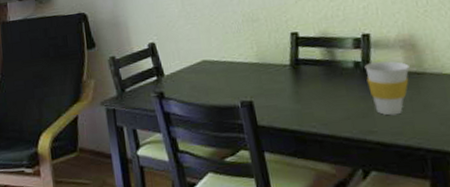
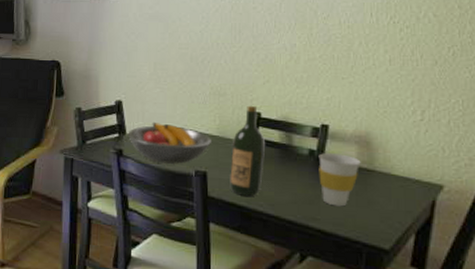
fruit bowl: none [165,58,252,100] -> present [127,121,211,165]
wine bottle: none [273,26,311,120] -> present [230,105,265,196]

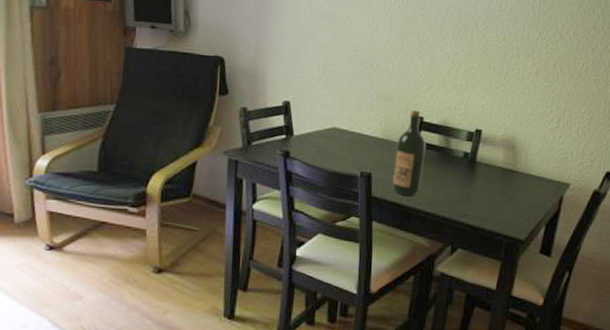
fruit bowl: present [127,121,211,165] -> none [295,123,377,167]
cup: present [318,153,361,207] -> none [471,156,507,204]

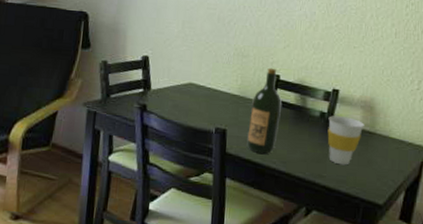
cup: none [471,156,507,204] -> present [327,115,365,165]

